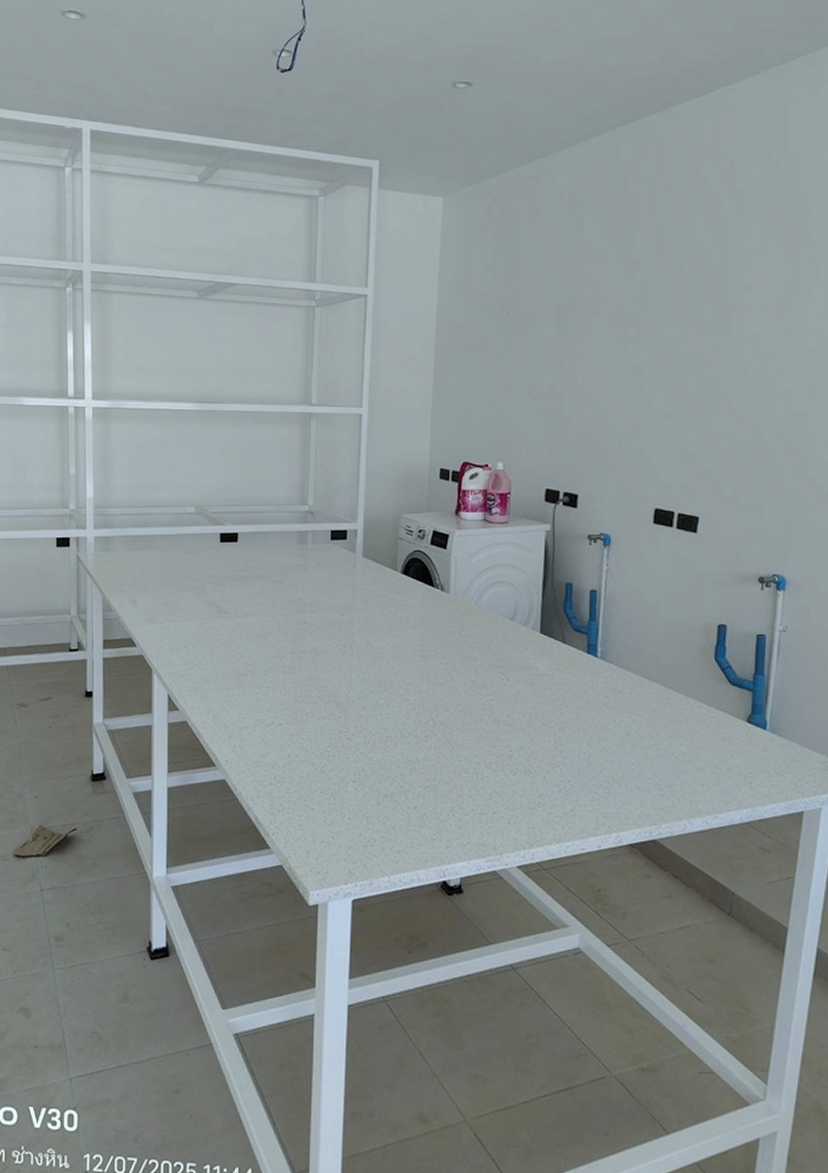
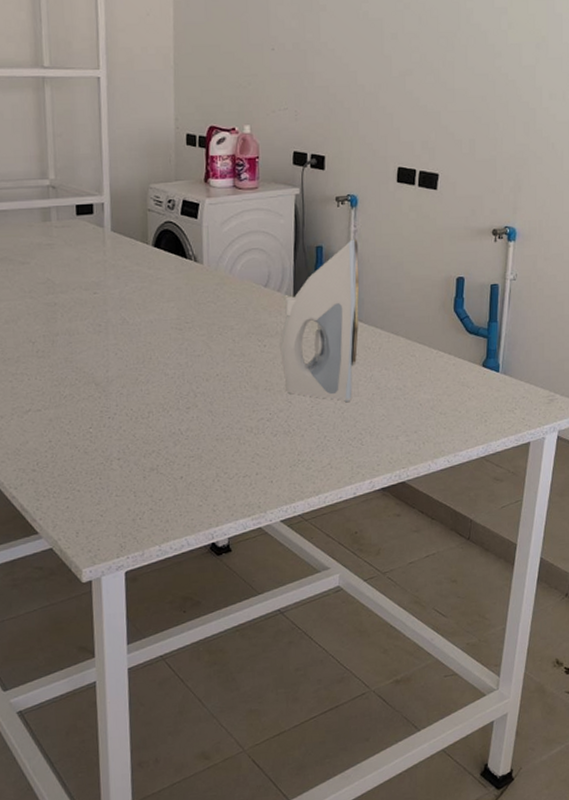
iron: none [523,577,611,747] -> present [279,238,360,403]

